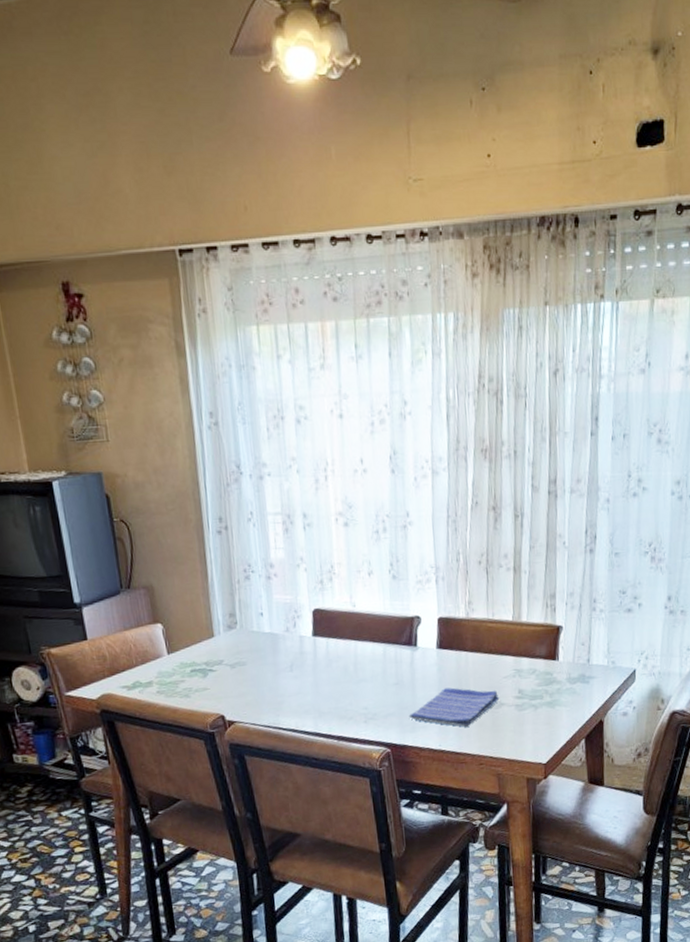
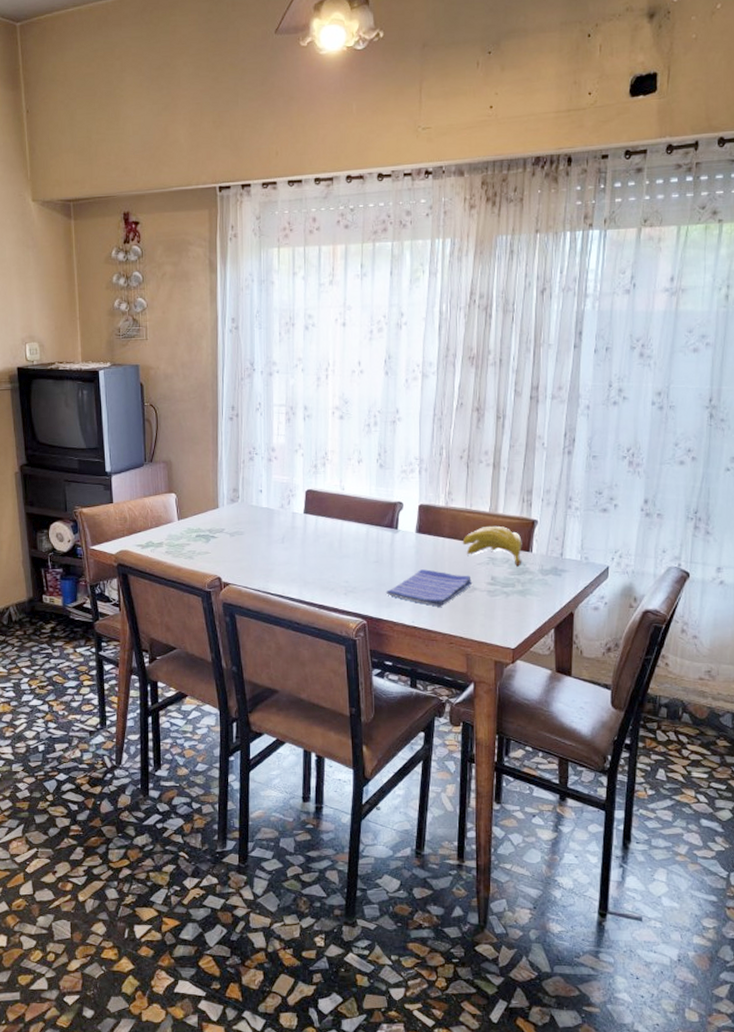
banana: none [486,635,549,677] -> present [462,525,522,567]

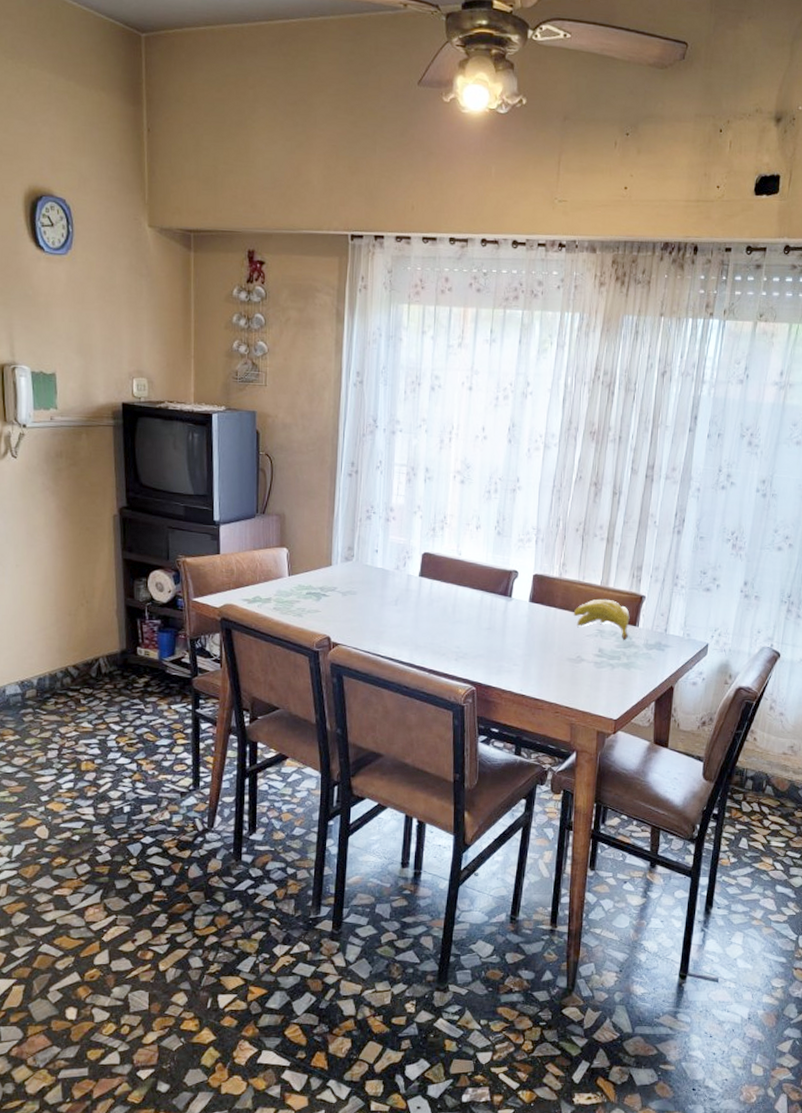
dish towel: present [385,569,473,607] -> none [496,638,581,676]

